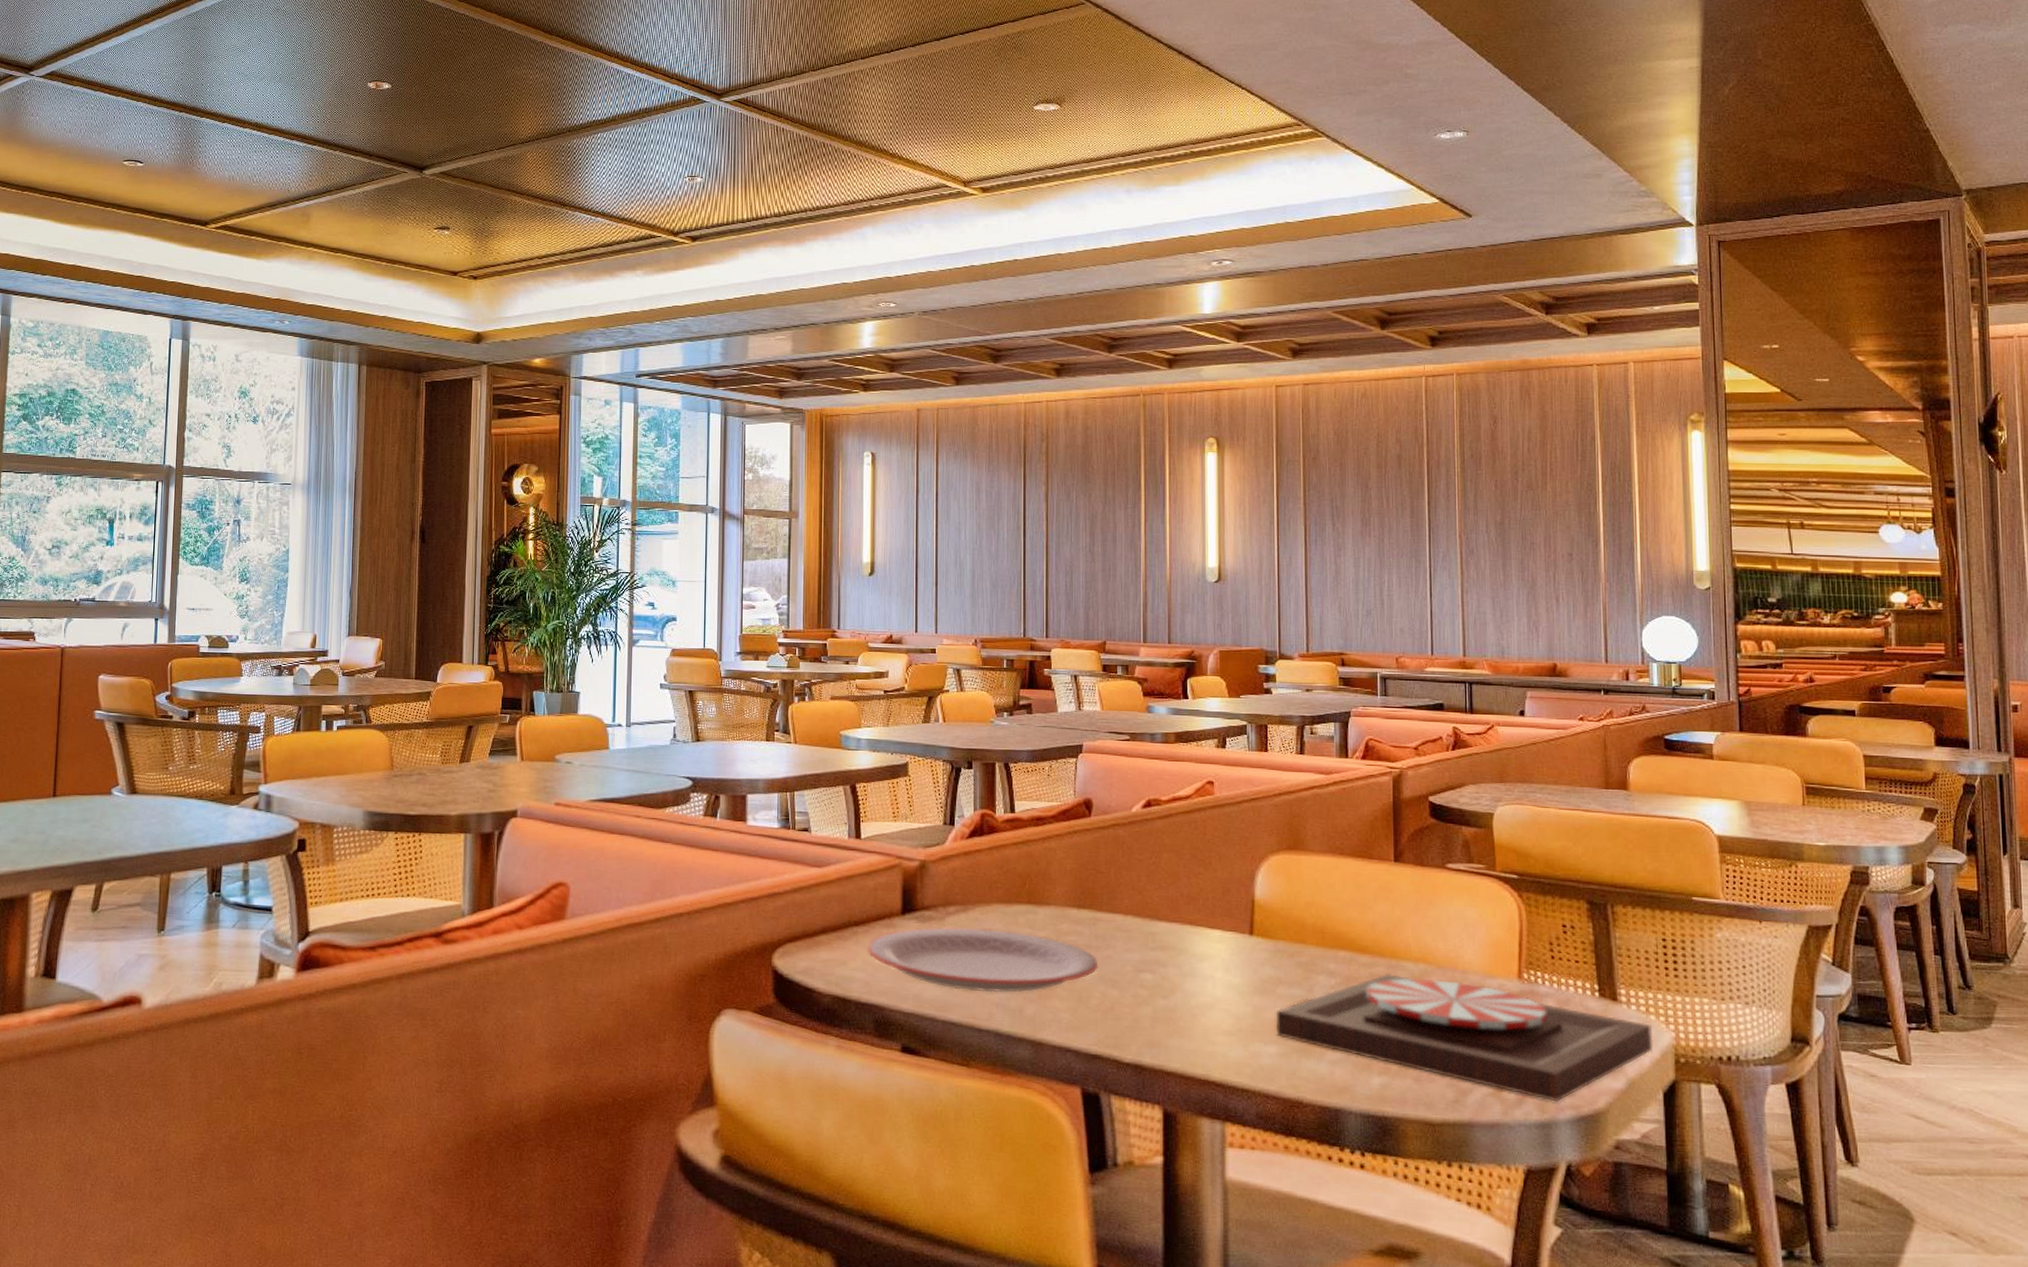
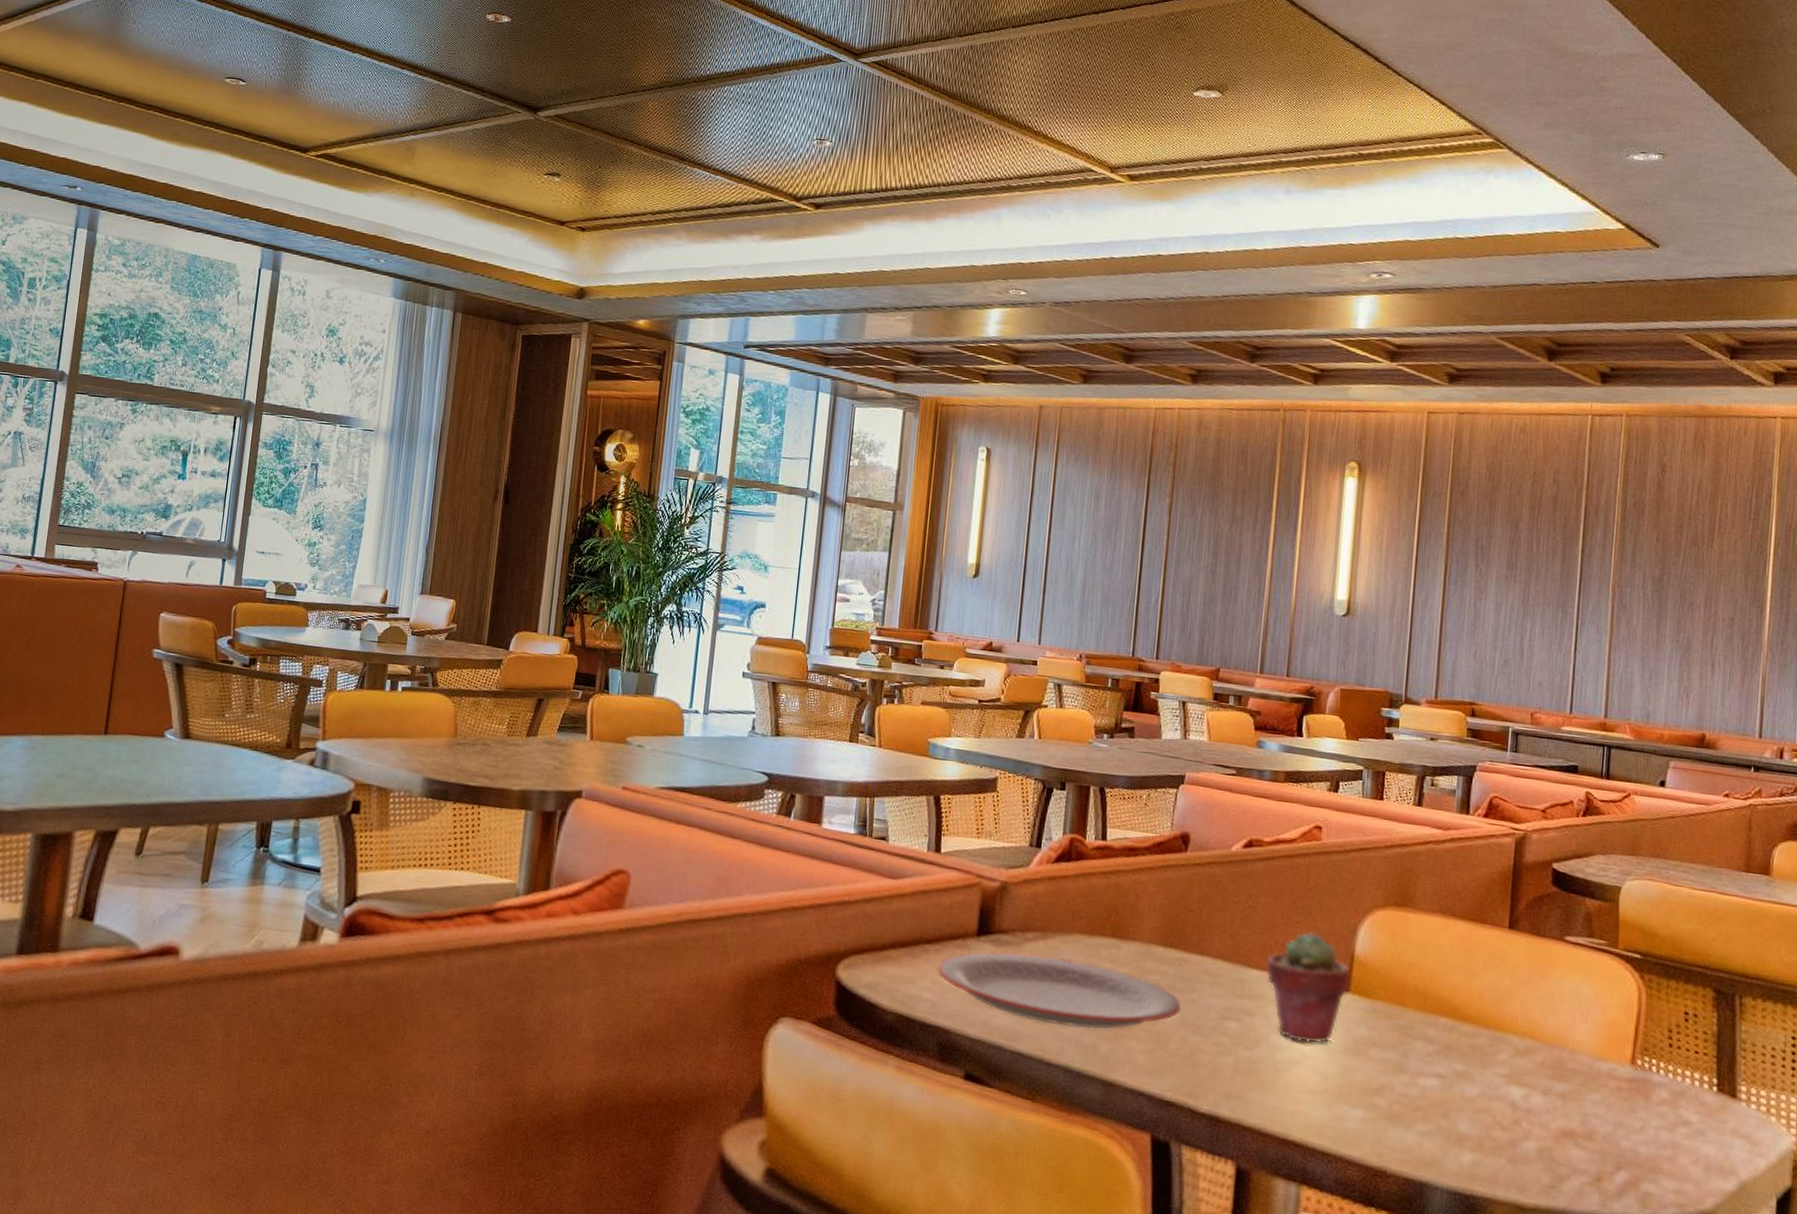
potted succulent: none [1173,882,1254,988] -> present [1265,932,1352,1044]
plate: present [1277,974,1653,1102] -> none [1365,1046,1772,1198]

